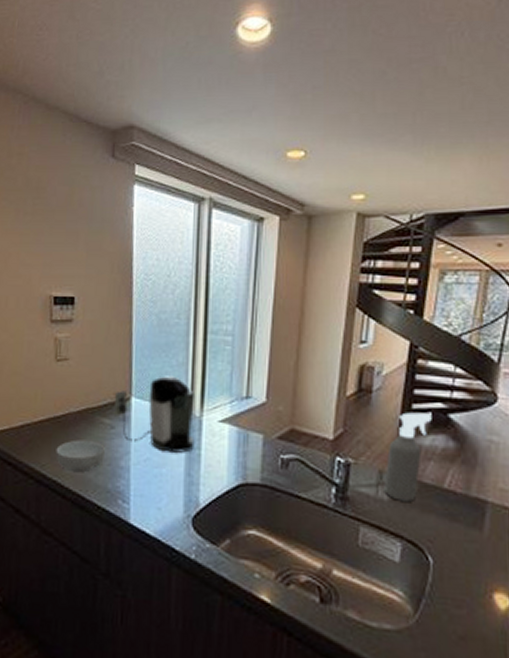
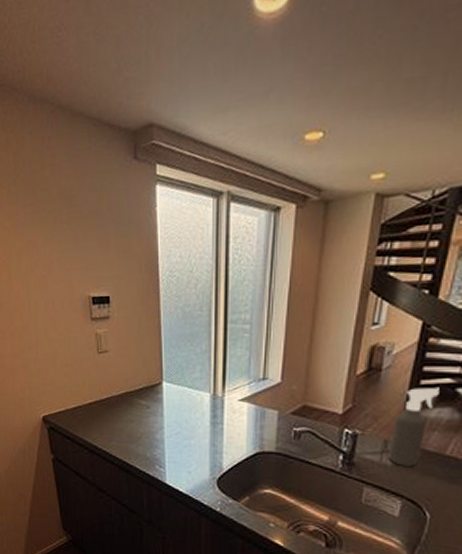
cereal bowl: present [55,439,105,472] -> none [103,418,143,443]
coffee maker: present [113,376,195,453] -> none [148,362,218,427]

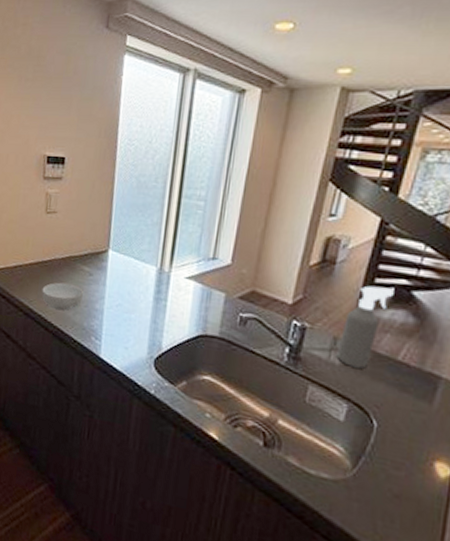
cereal bowl: none [103,418,143,443] -> present [41,282,83,310]

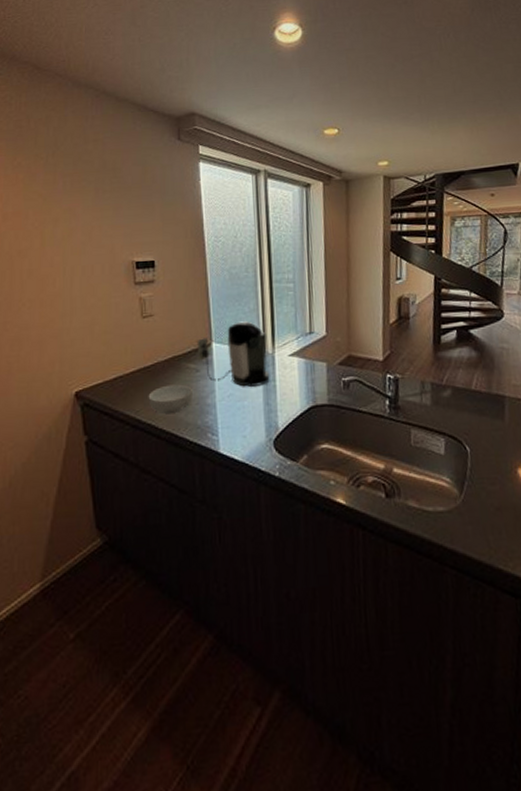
coffee maker: none [92,233,165,303] -> present [196,321,270,387]
spray bottle: present [336,285,394,369] -> none [426,331,457,404]

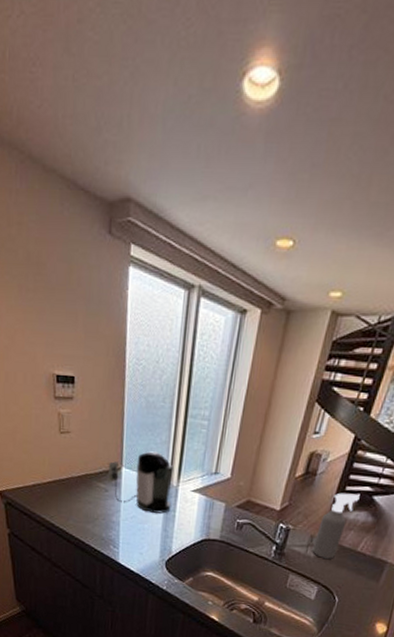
cereal bowl: present [148,384,192,413] -> none [61,498,100,523]
spray bottle: none [426,331,457,404] -> present [312,492,360,559]

